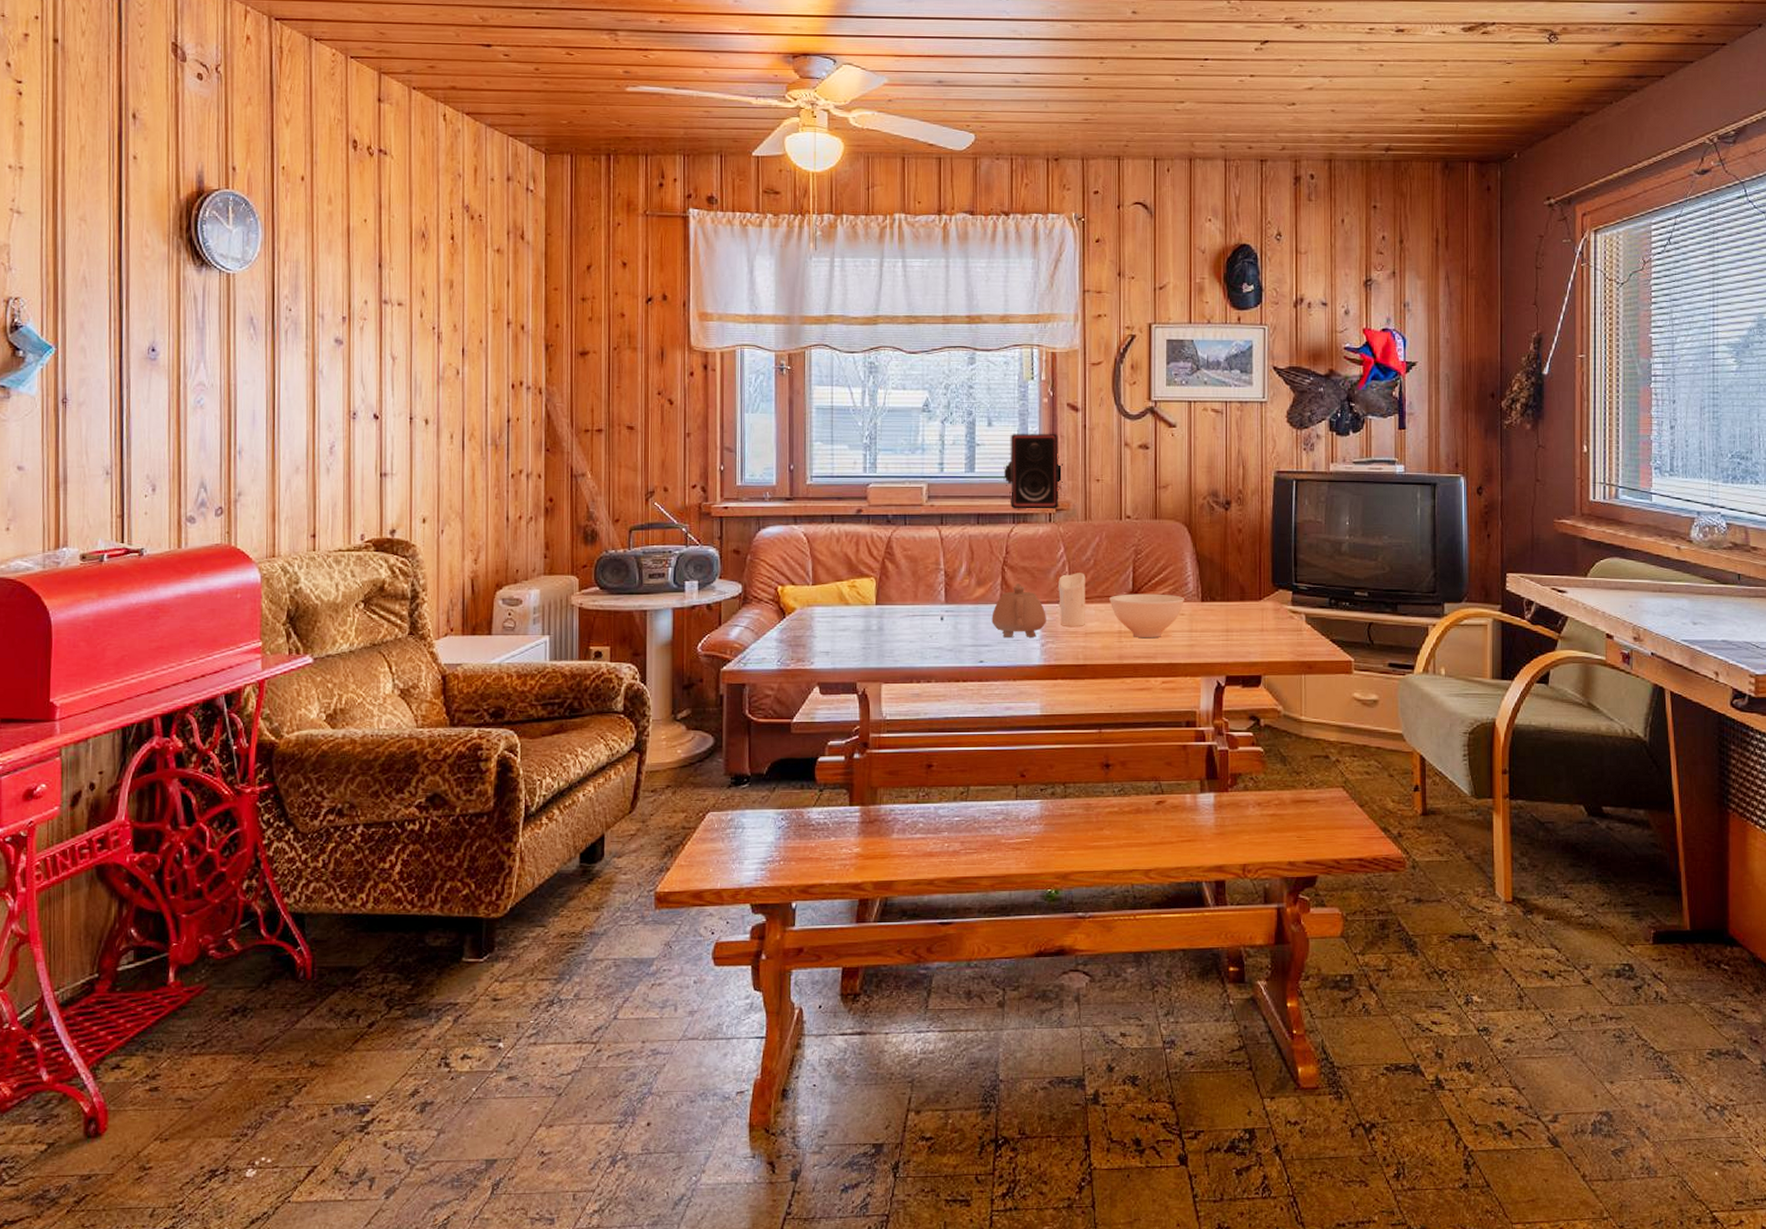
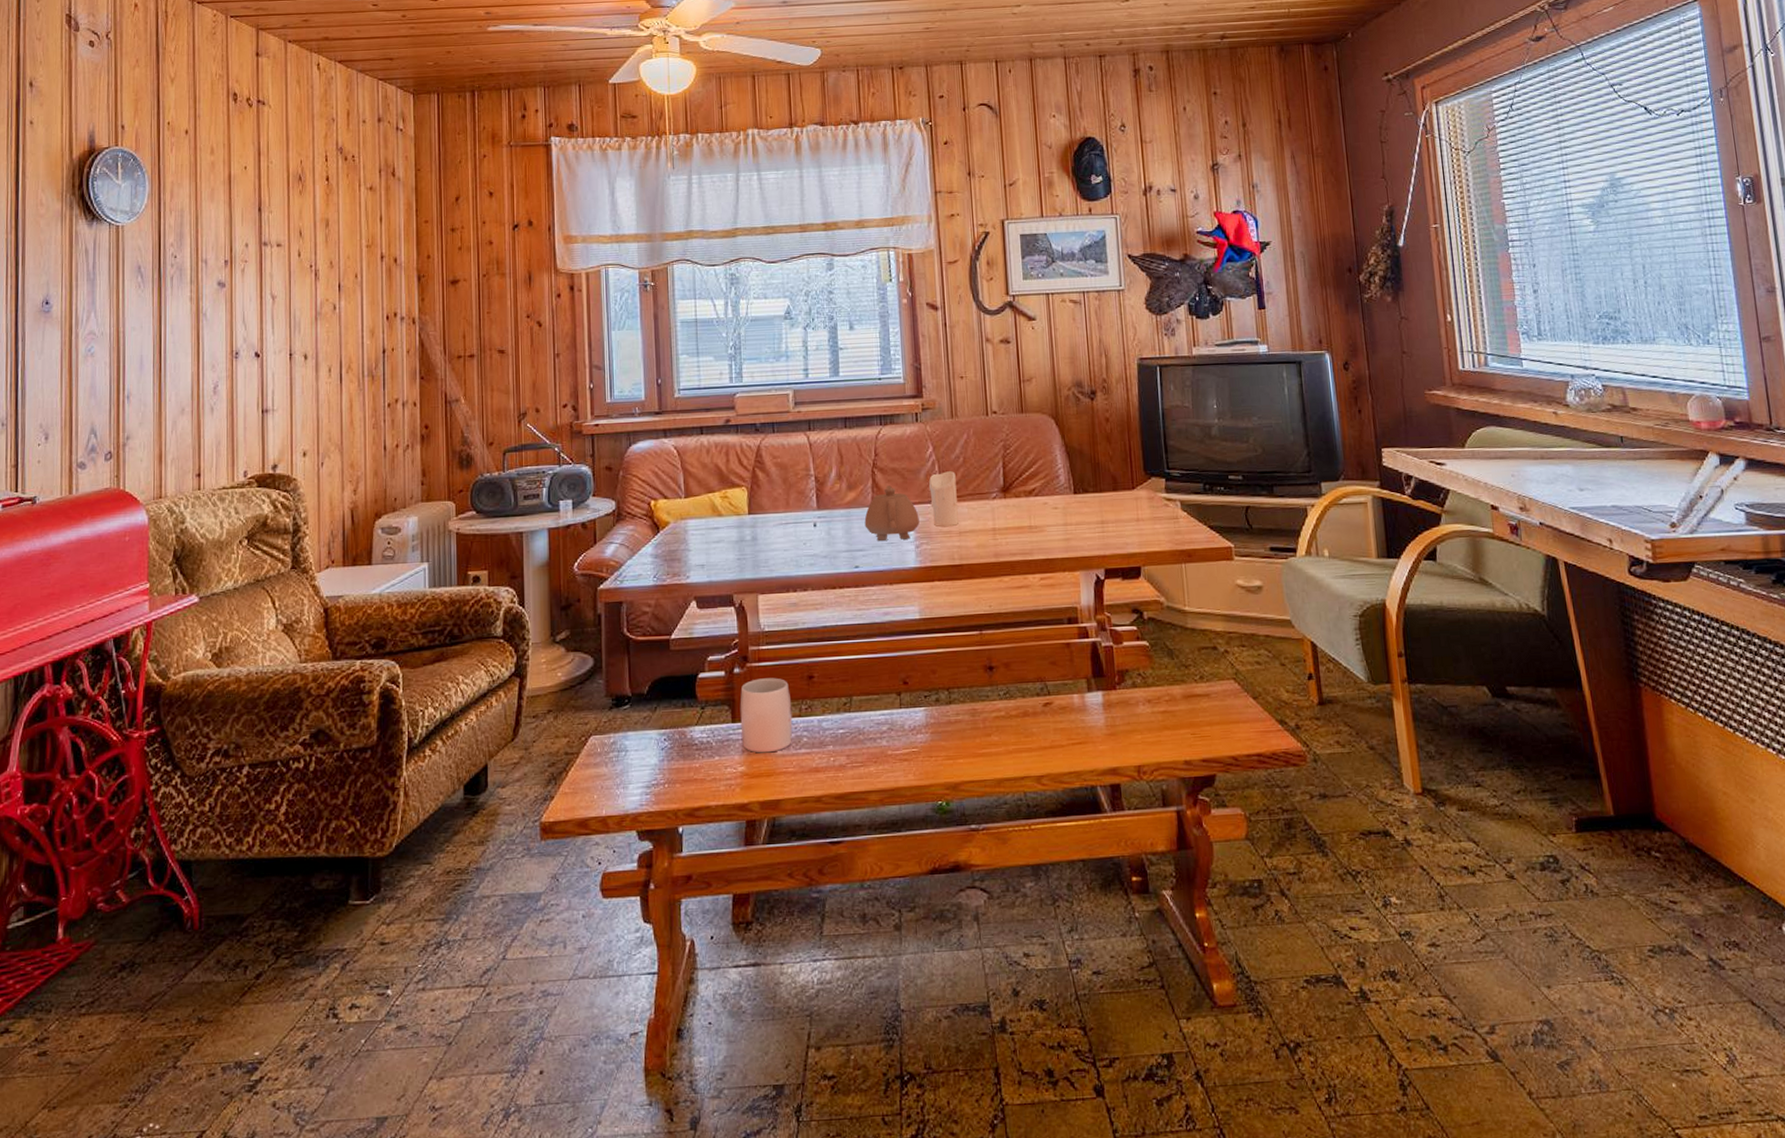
mug: none [858,765,910,836] -> present [739,678,793,753]
stereo: present [1003,433,1063,508] -> none [867,333,927,410]
bowl: present [1109,594,1184,639] -> none [981,488,1057,535]

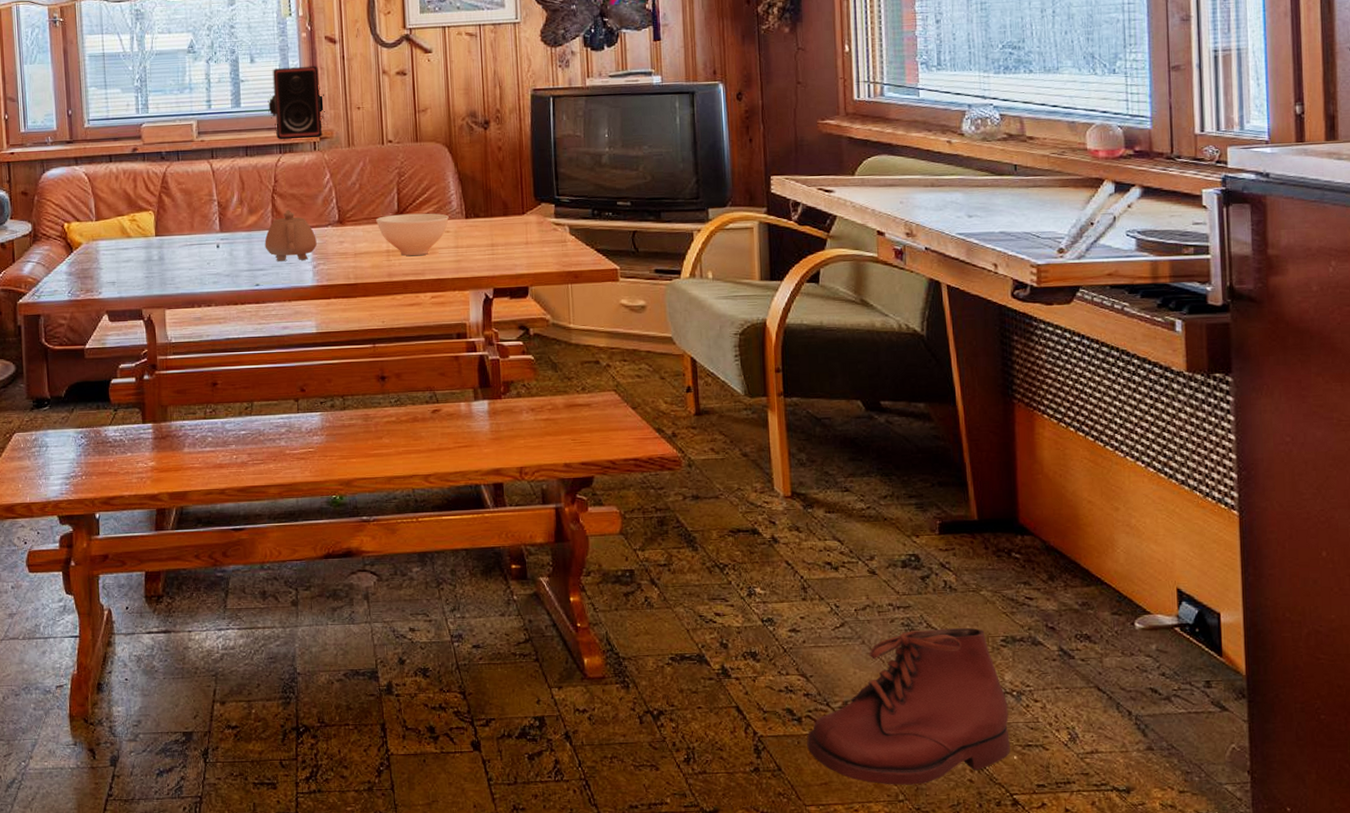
mug: present [739,678,793,753] -> none [149,384,198,451]
stereo: none [867,333,927,410] -> present [268,65,325,139]
candle: present [929,471,959,528] -> none [326,197,354,249]
bowl: none [981,488,1057,535] -> present [376,213,449,256]
boot: none [1454,937,1668,1123] -> present [807,627,1010,785]

